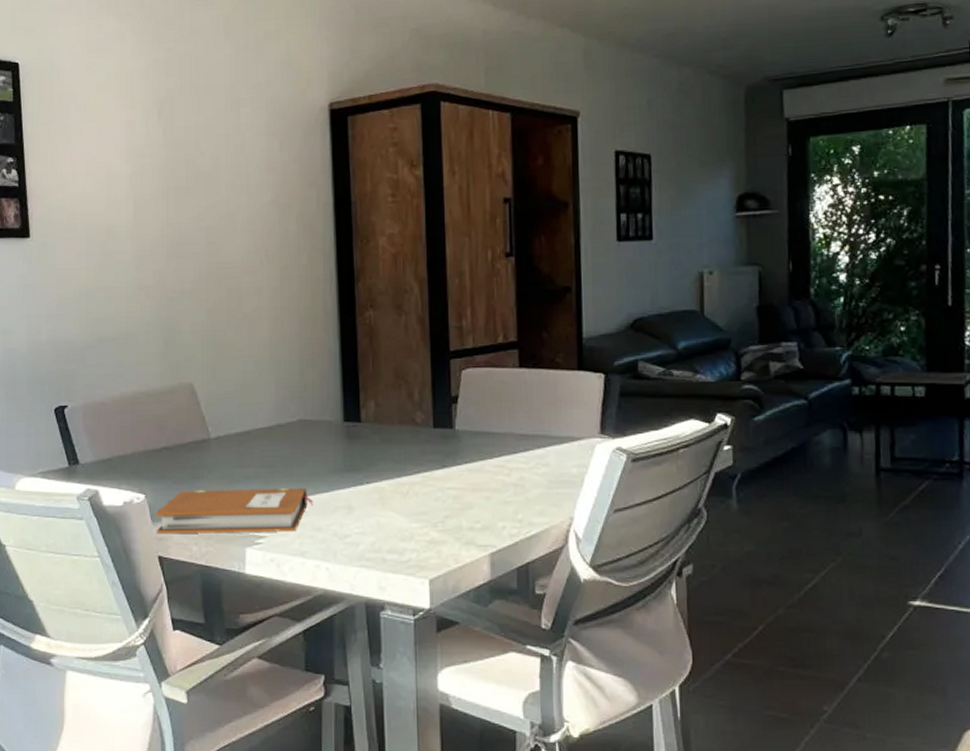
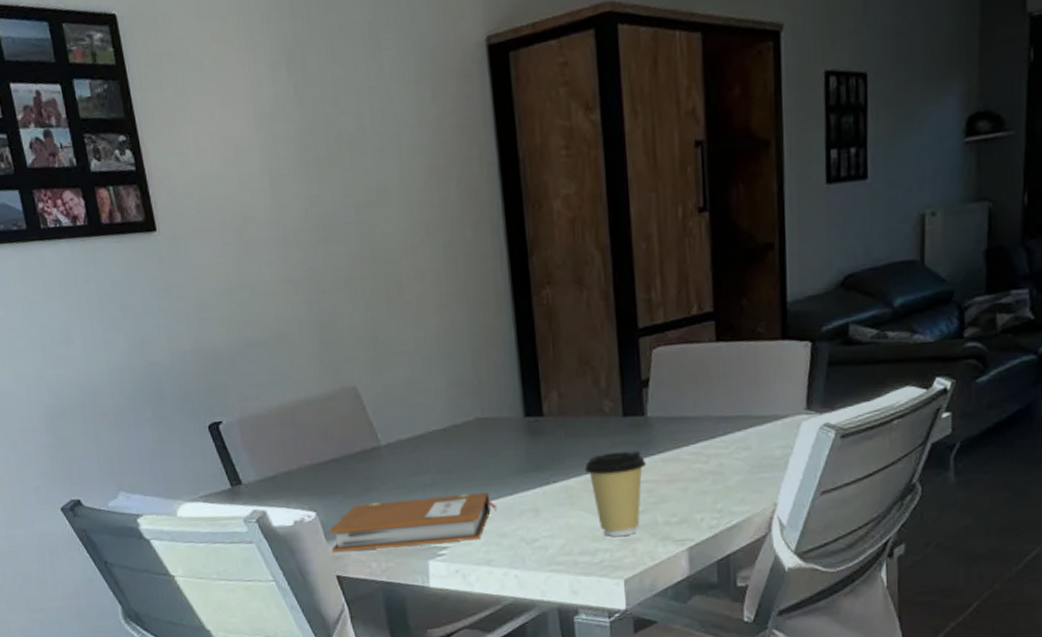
coffee cup: none [396,460,453,537] -> present [584,451,646,536]

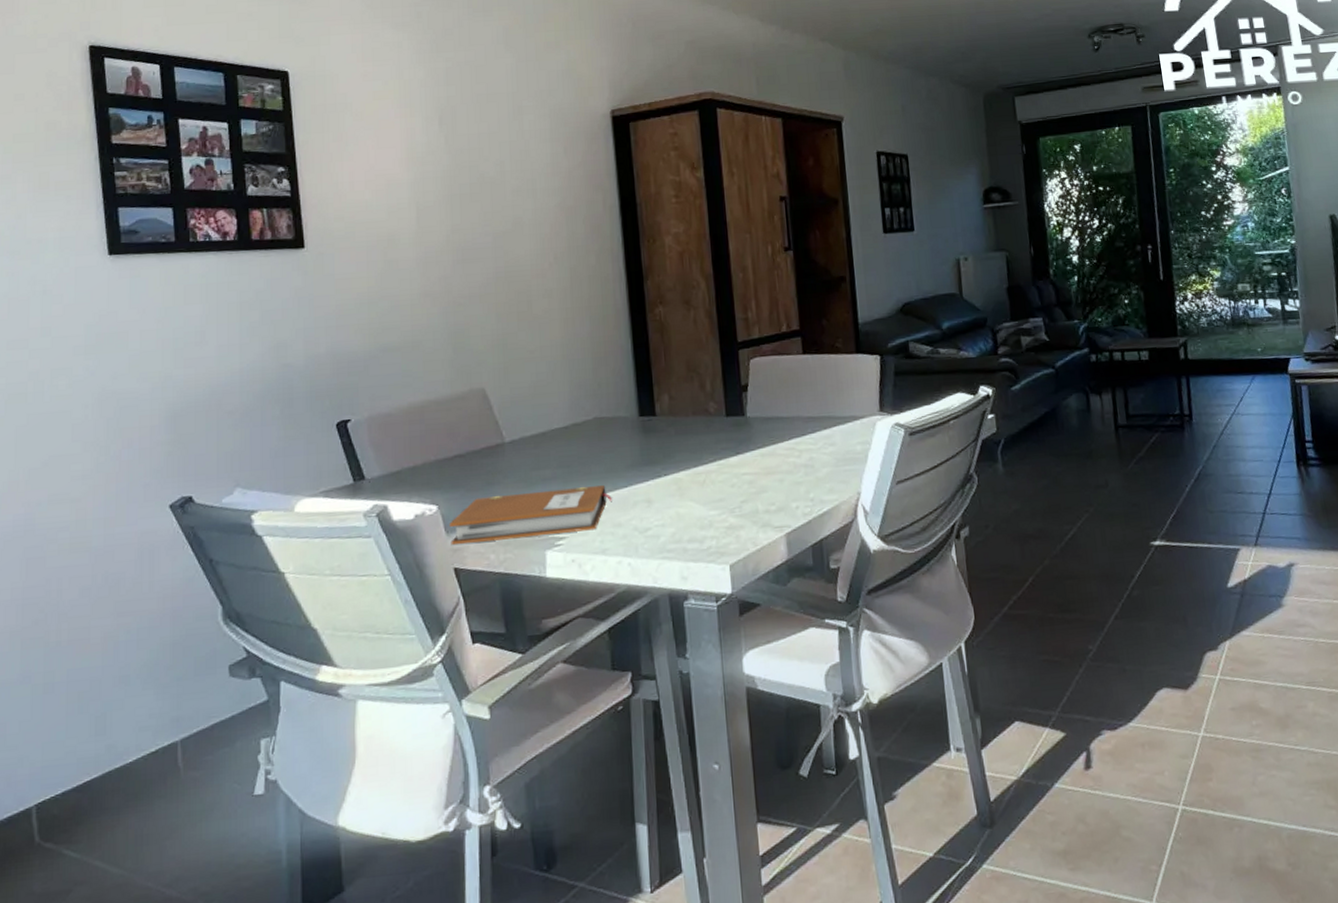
coffee cup: present [584,451,646,536] -> none [692,446,747,524]

